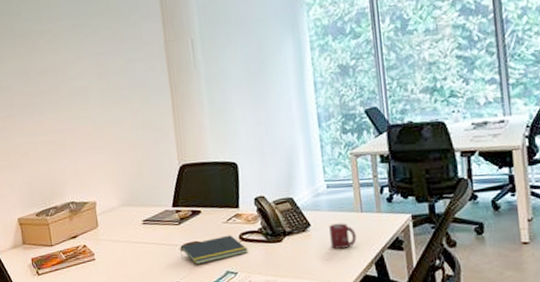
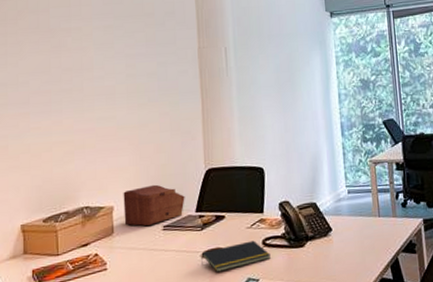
sewing box: none [104,180,162,221] -> present [123,184,185,226]
cup: present [329,223,357,249] -> none [349,227,375,253]

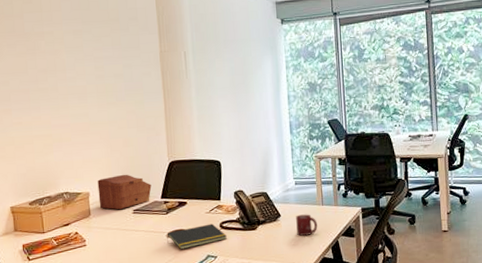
cup: none [349,227,375,253] -> present [296,214,318,236]

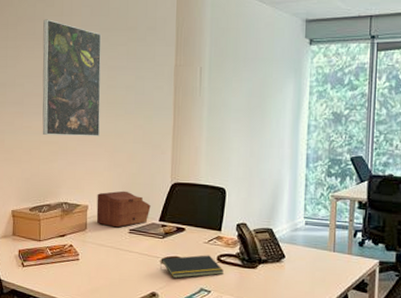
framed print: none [22,16,93,129] -> present [42,19,102,136]
cup: present [296,214,318,236] -> none [301,258,326,283]

